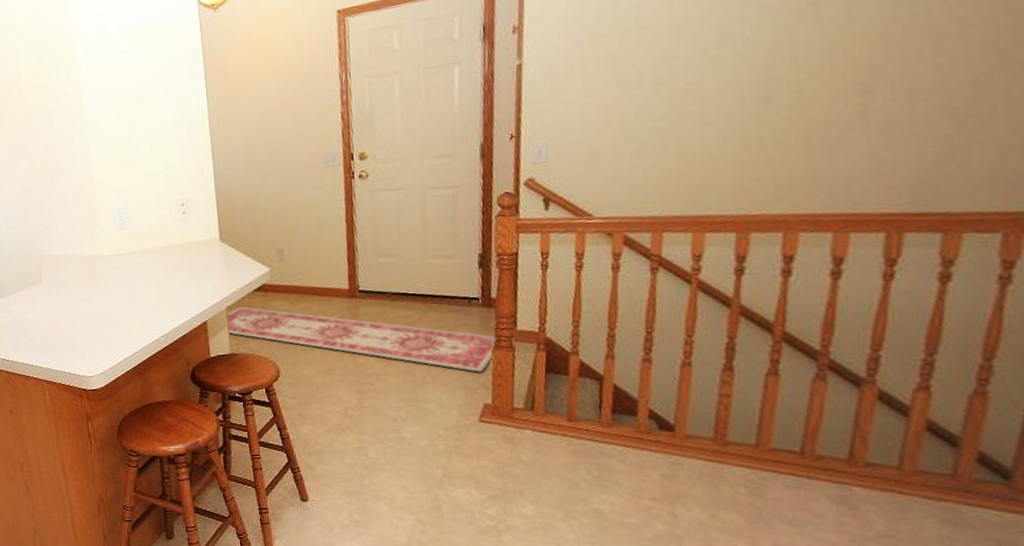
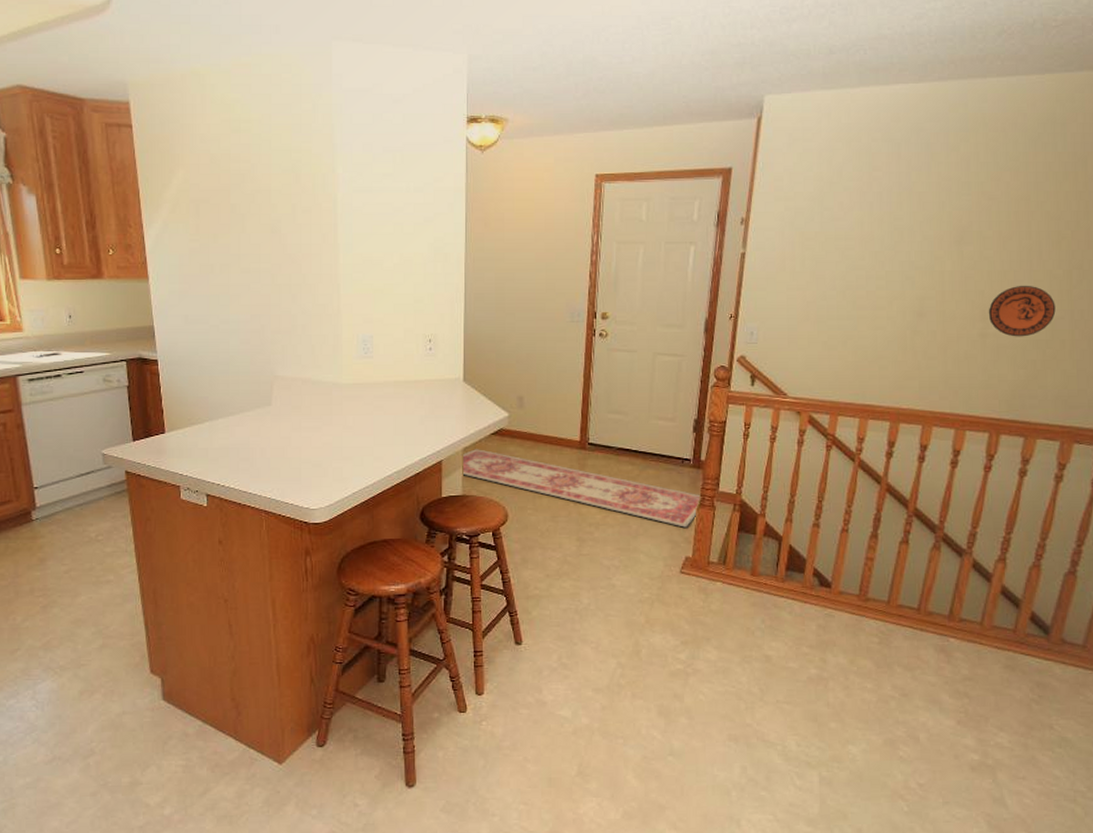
decorative plate: none [867,41,977,109] -> present [988,285,1056,337]

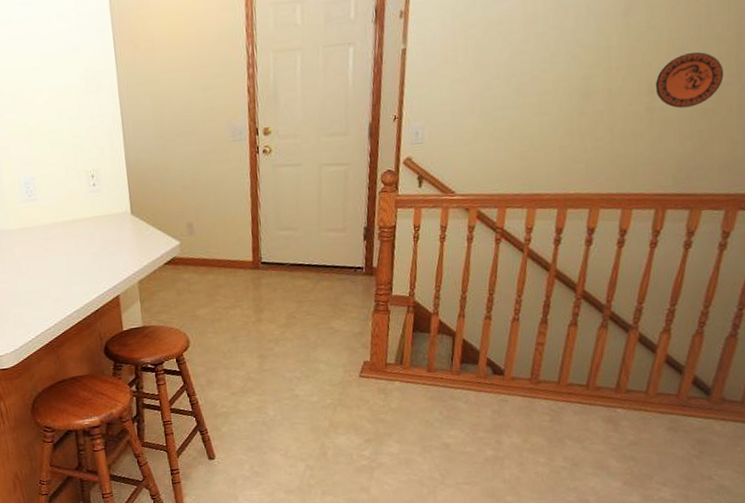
rug: present [461,449,699,528] -> none [137,280,374,334]

